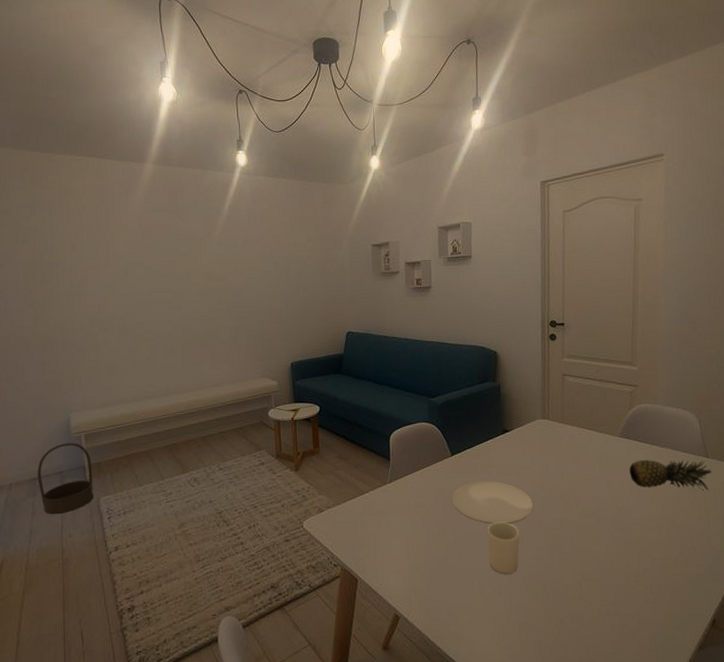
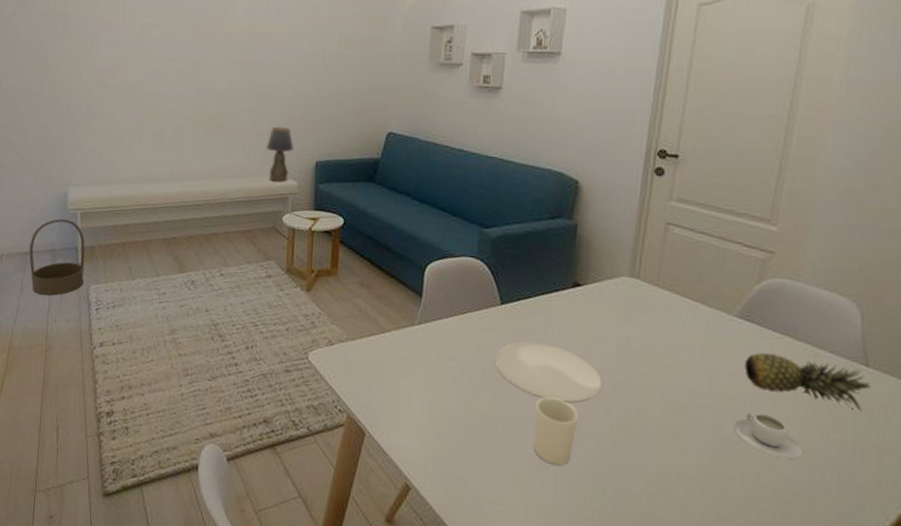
table lamp: none [247,337,271,385] -> present [266,126,294,183]
teacup: none [628,505,676,536] -> present [733,412,803,460]

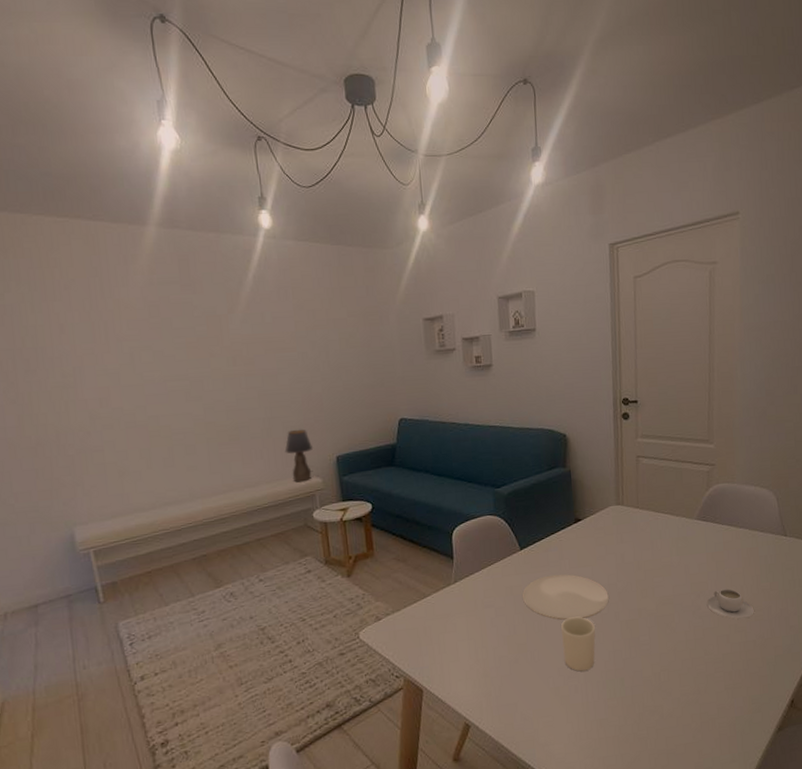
basket: present [29,219,85,296] -> none [38,561,110,645]
fruit: present [744,353,871,413] -> none [707,539,790,571]

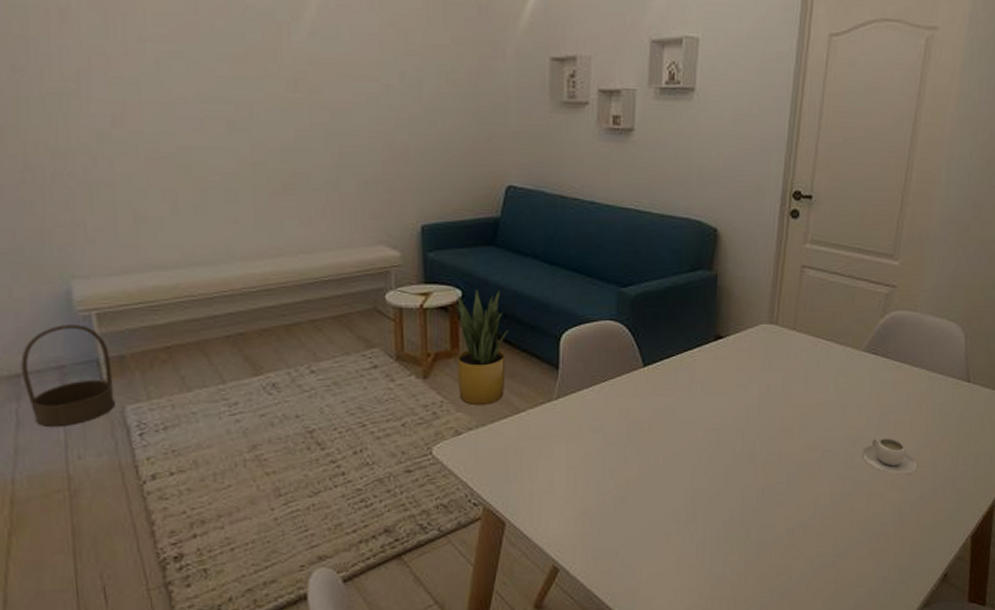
basket: none [38,561,110,645] -> present [21,325,115,427]
table lamp: present [284,429,313,484] -> none [354,185,391,255]
planter: none [367,501,412,595] -> present [455,289,509,405]
plate: present [522,574,609,621] -> none [640,400,745,457]
mug: present [561,616,596,672] -> none [681,453,723,518]

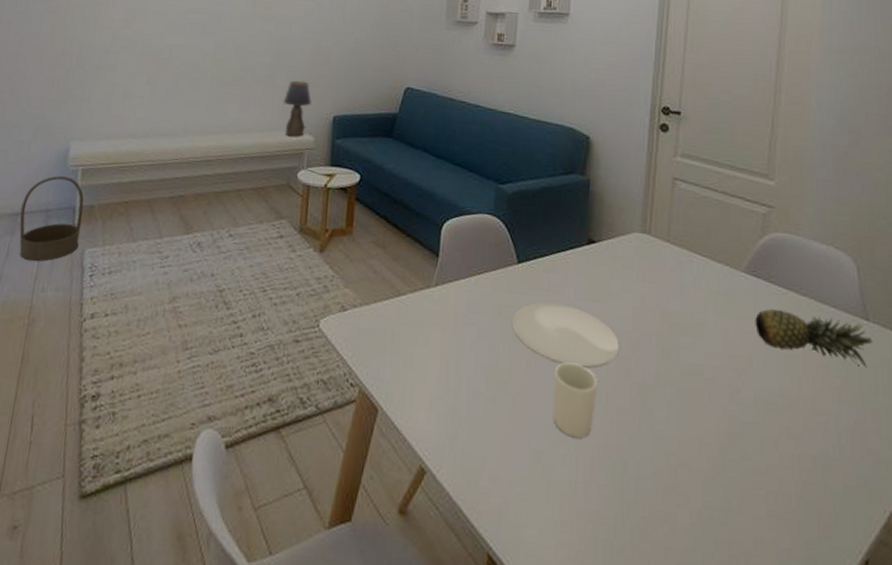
table lamp: none [354,185,391,255] -> present [283,80,312,138]
planter: present [455,289,509,405] -> none [348,174,398,284]
plate: none [640,400,745,457] -> present [513,302,620,368]
mug: none [681,453,723,518] -> present [553,362,597,438]
teacup: present [861,438,917,476] -> none [749,372,816,423]
fruit: none [871,382,971,424] -> present [755,309,873,369]

